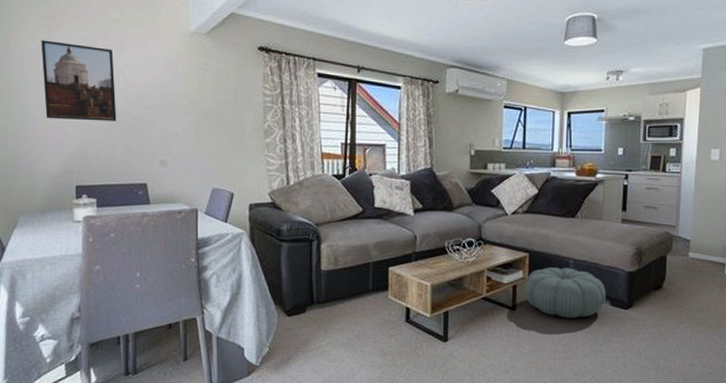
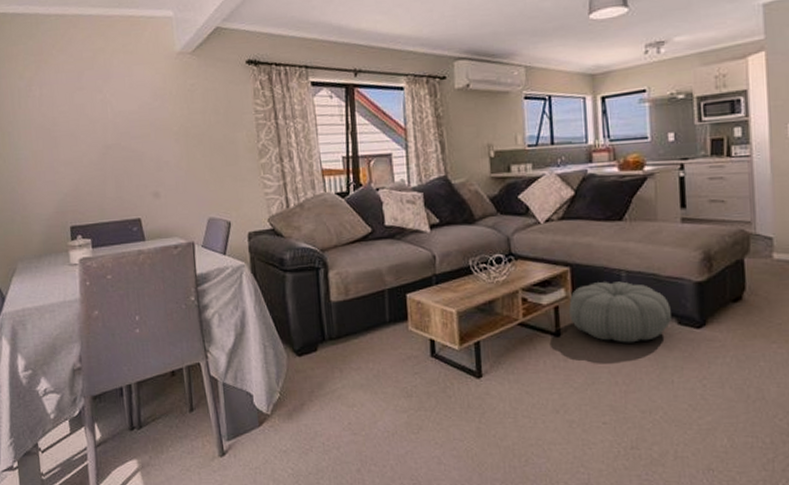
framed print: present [41,40,117,121] -> none [30,77,107,159]

